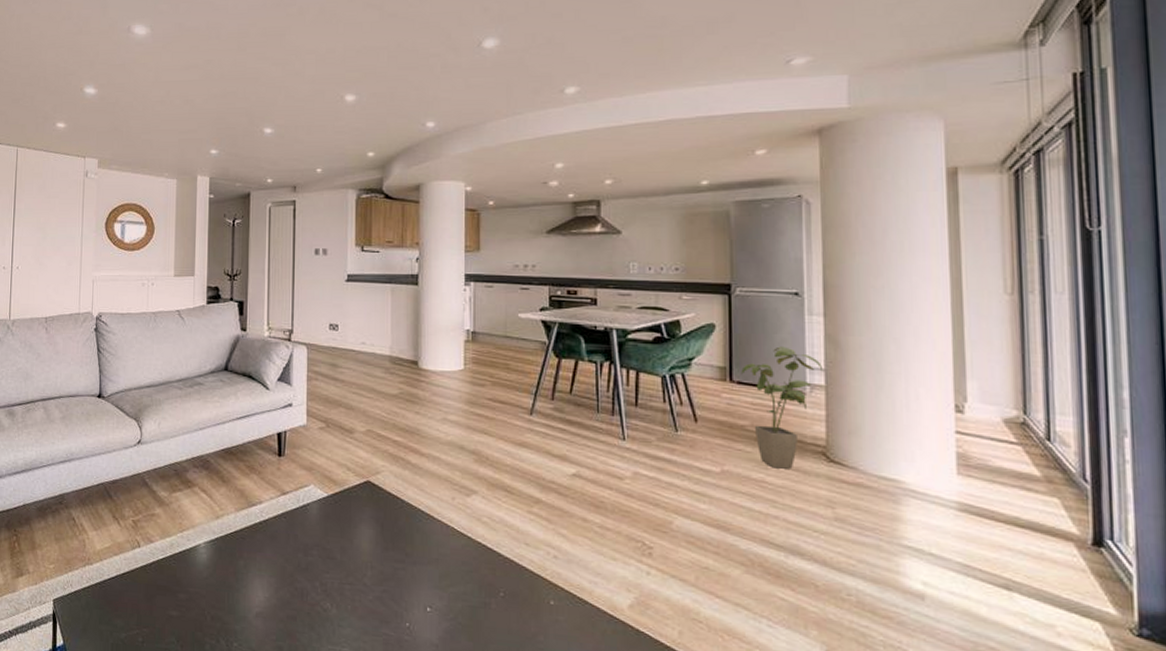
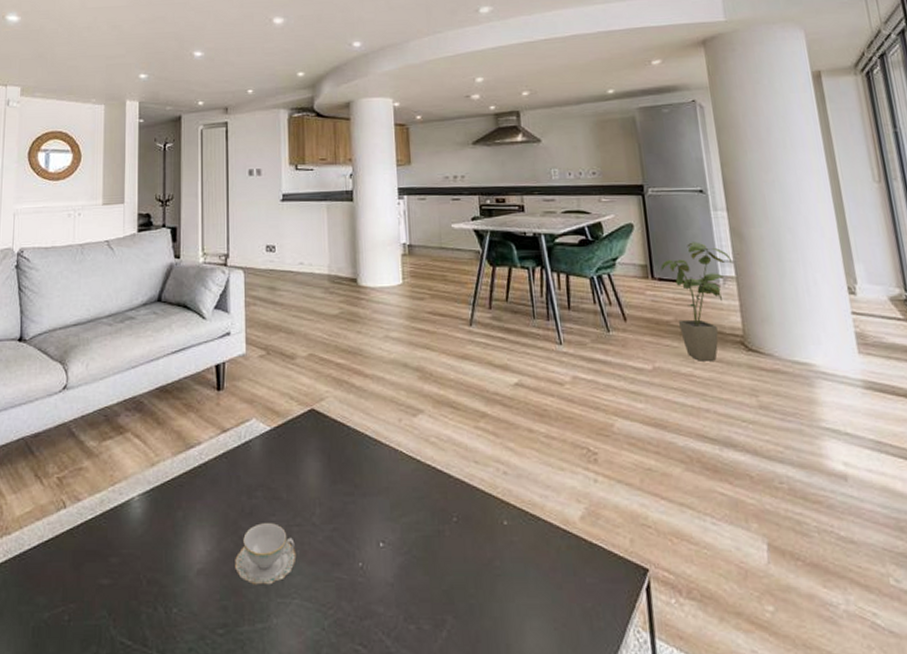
teacup: none [290,578,348,632] -> present [235,523,297,584]

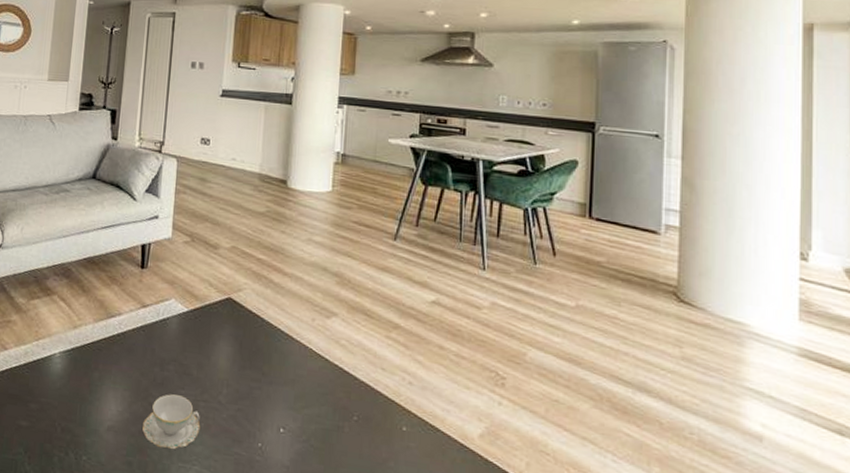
house plant: present [660,242,733,361] -> none [600,186,679,307]

